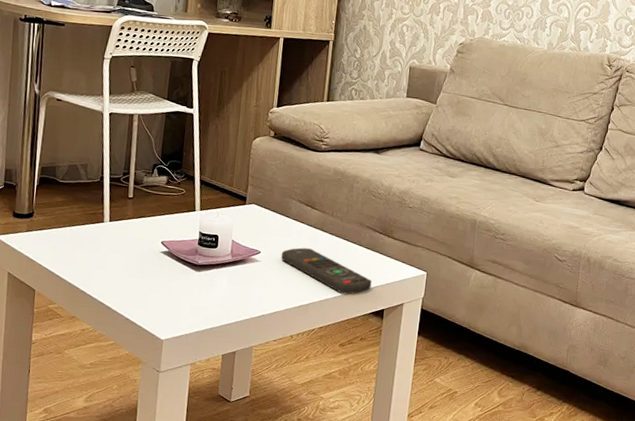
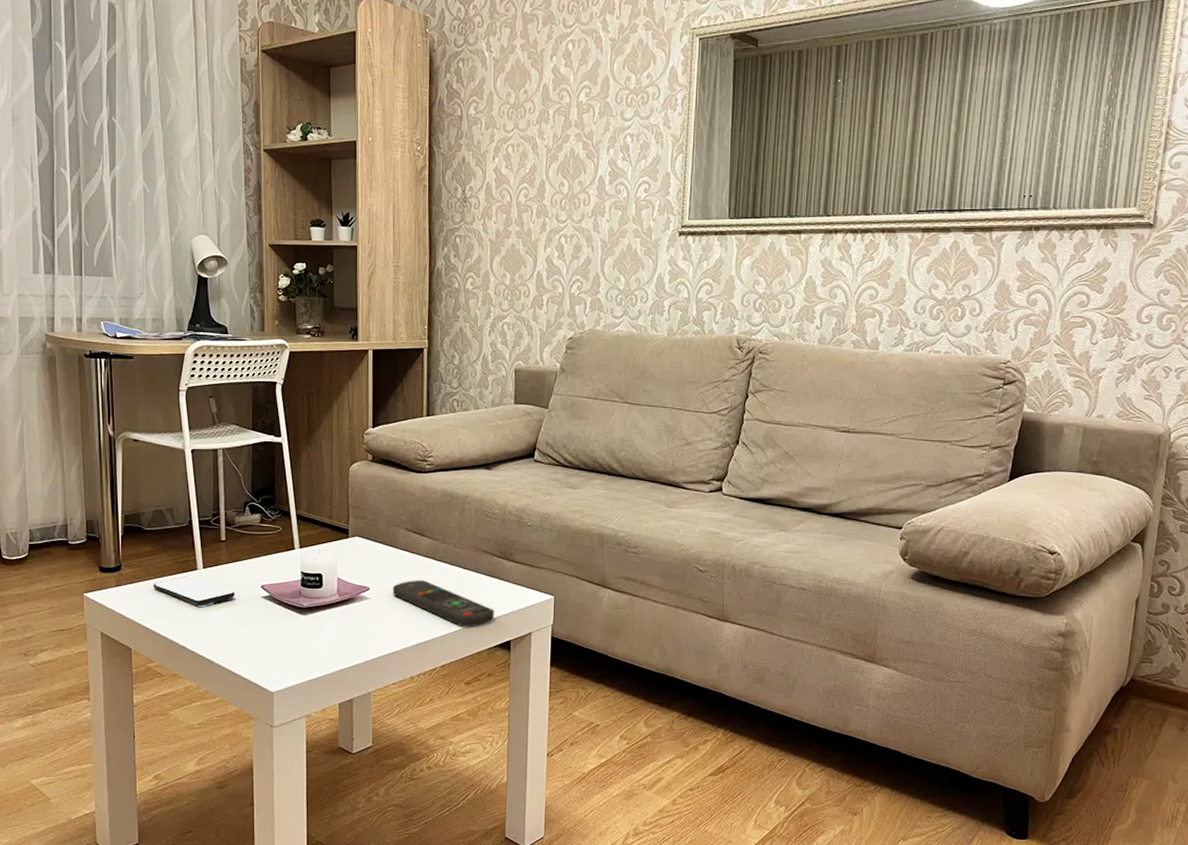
smartphone: none [61,227,136,257] -> present [153,576,235,607]

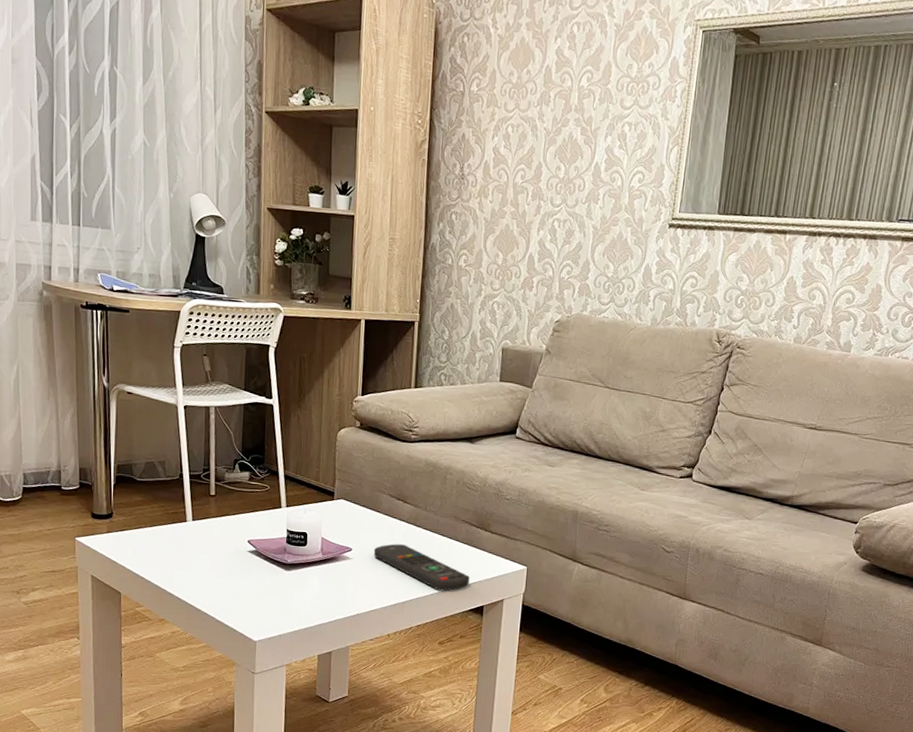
smartphone: present [153,576,235,607] -> none [143,527,222,557]

